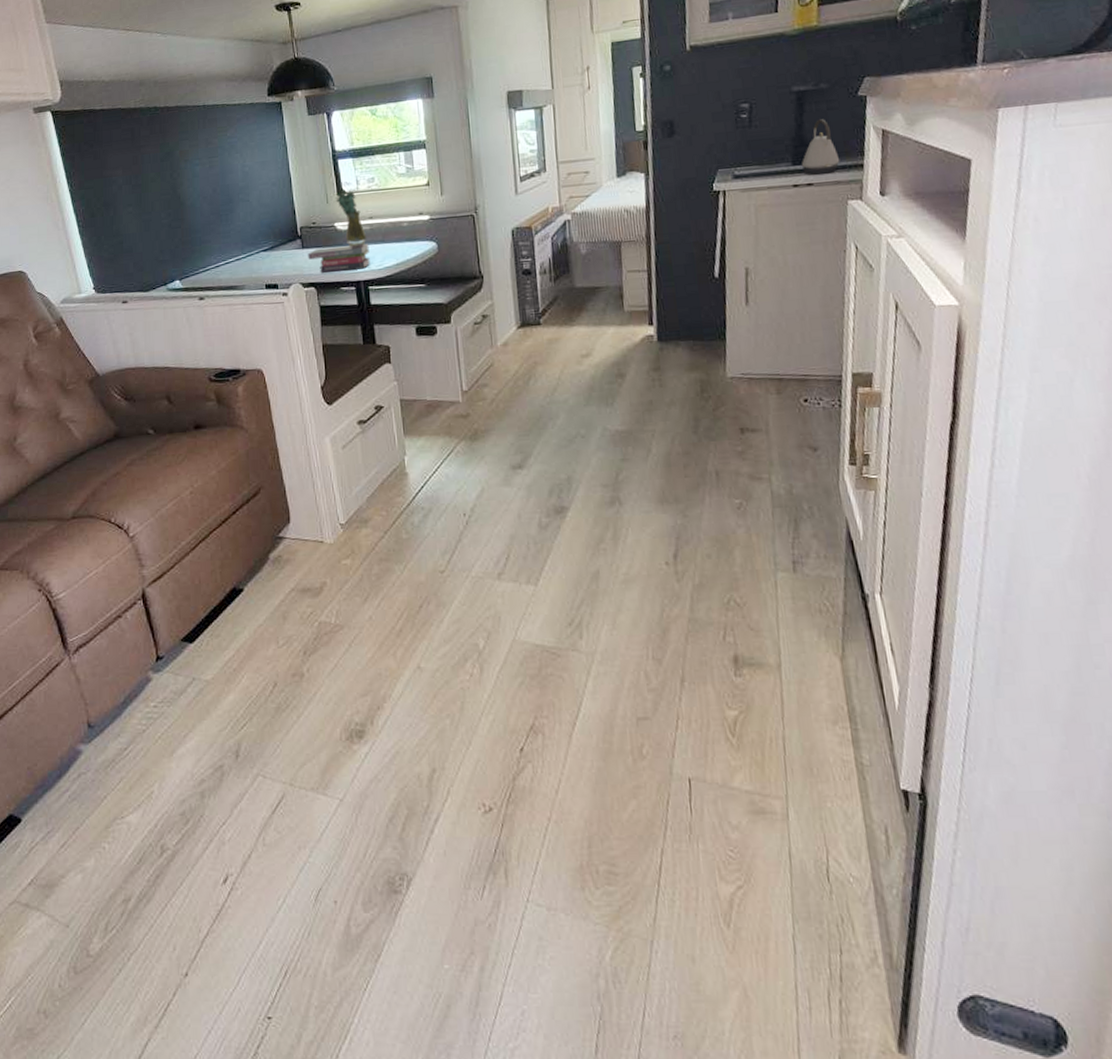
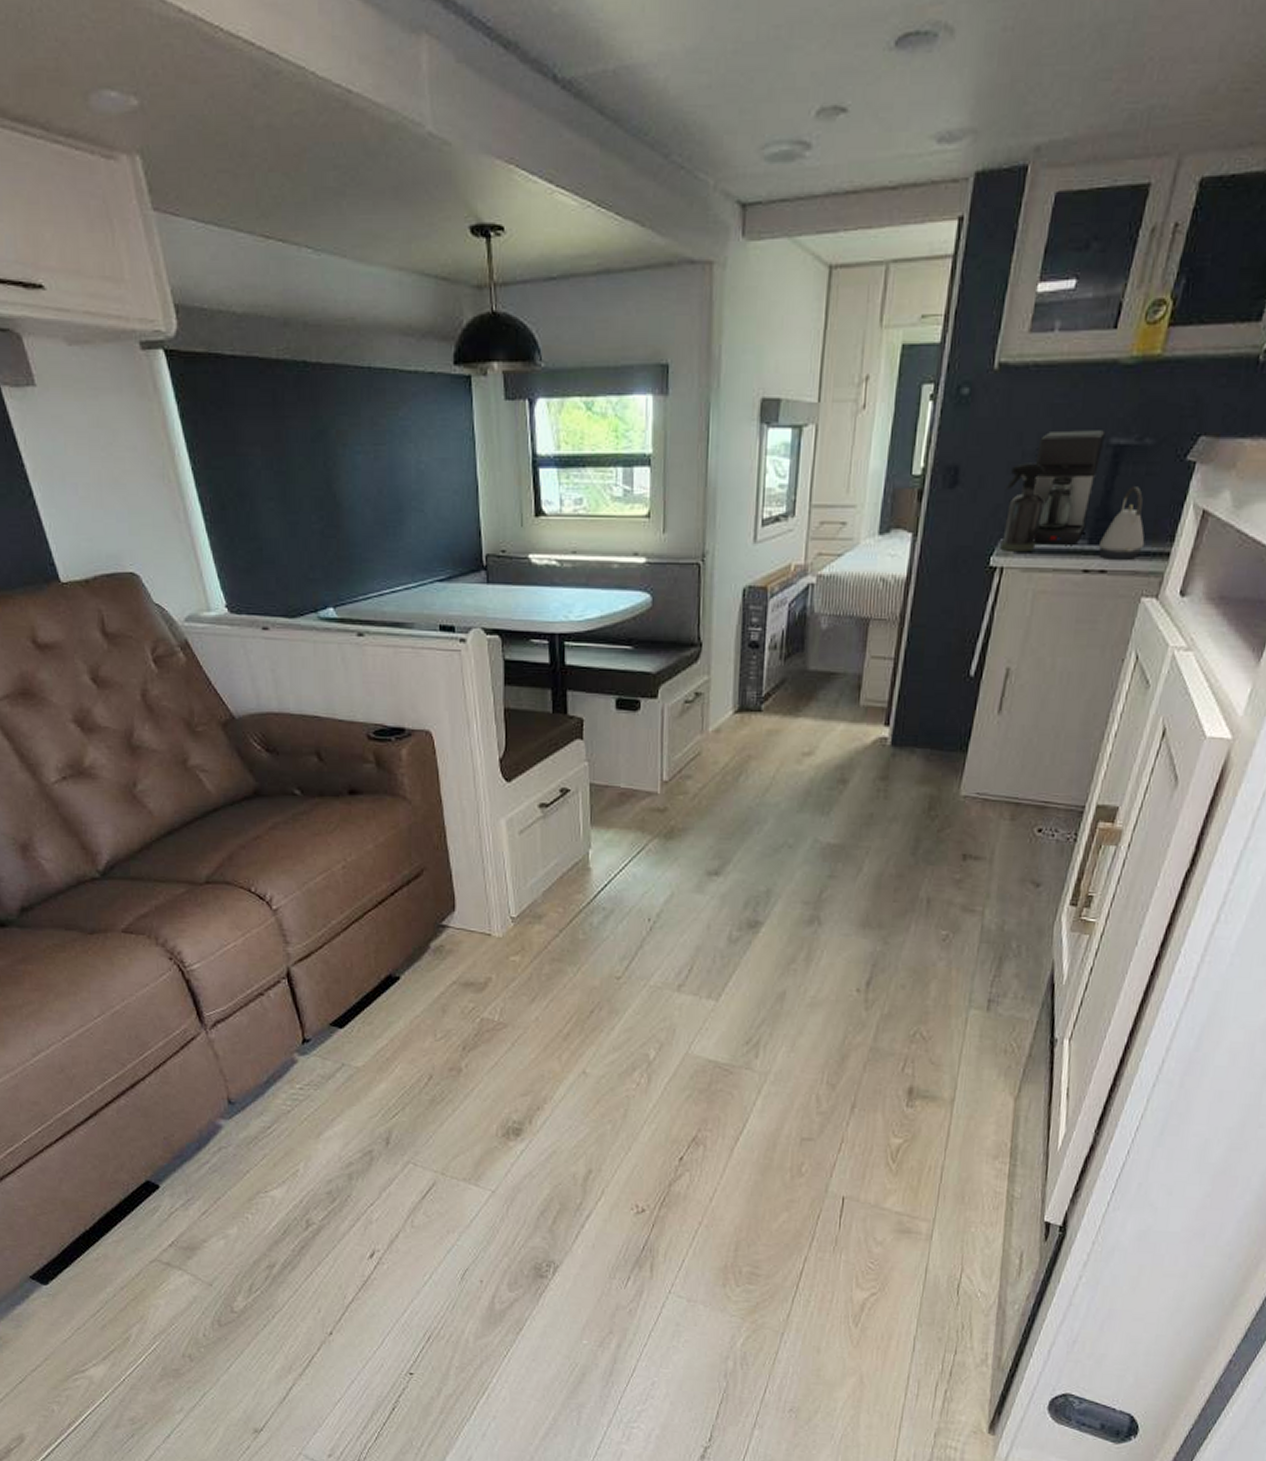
books: present [307,243,370,273] -> none [493,585,569,618]
vase: present [335,190,366,247] -> none [532,510,566,588]
spray bottle: none [714,111,749,179] -> present [1000,463,1045,553]
coffee maker: none [734,82,788,171] -> present [1032,430,1106,545]

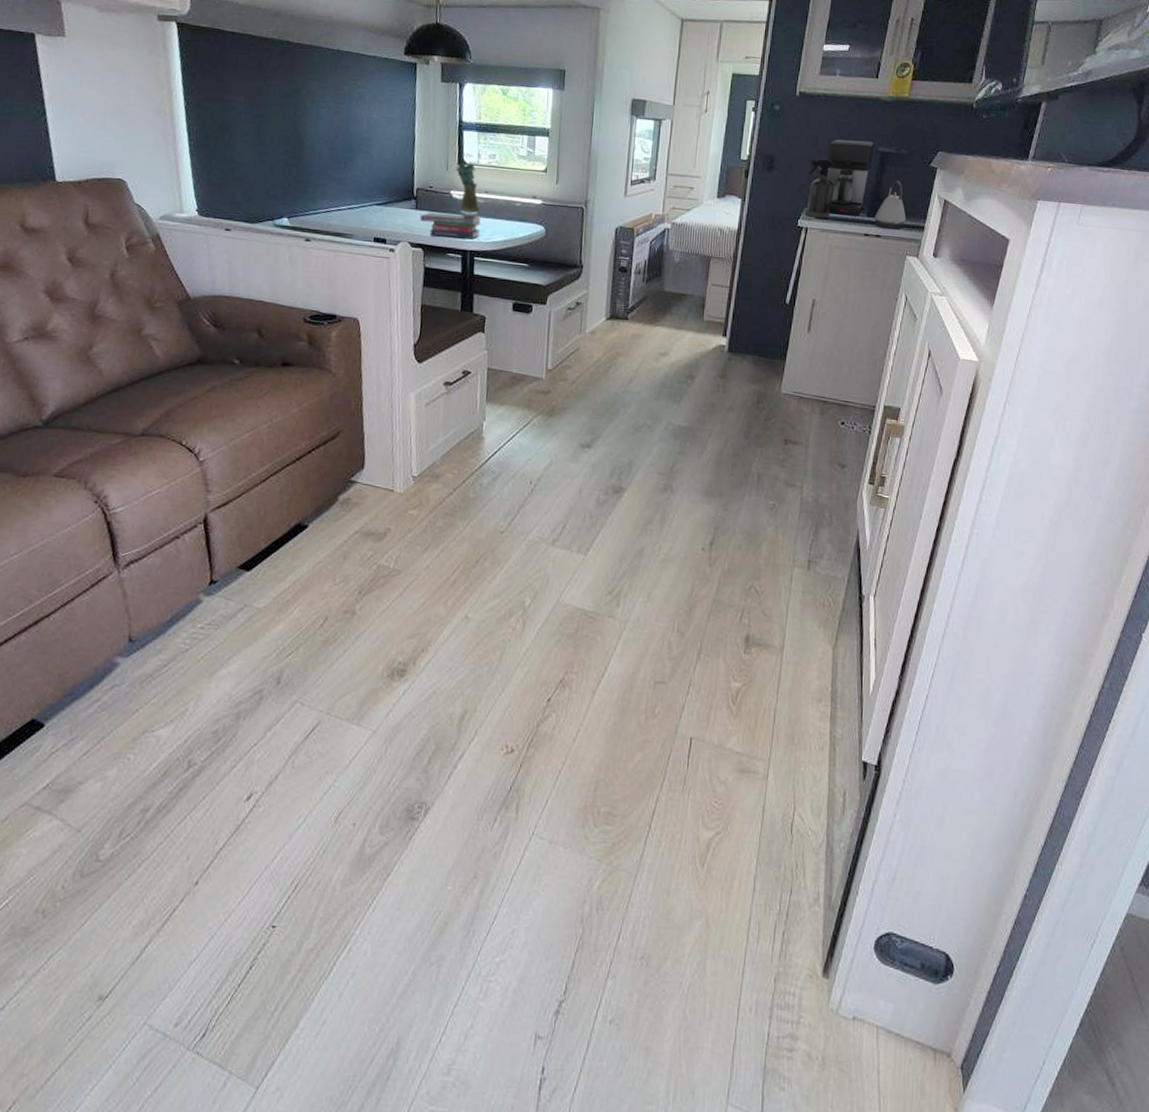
books: none [493,585,569,618] -> present [420,212,481,240]
vase: none [532,510,566,588] -> present [455,160,480,217]

